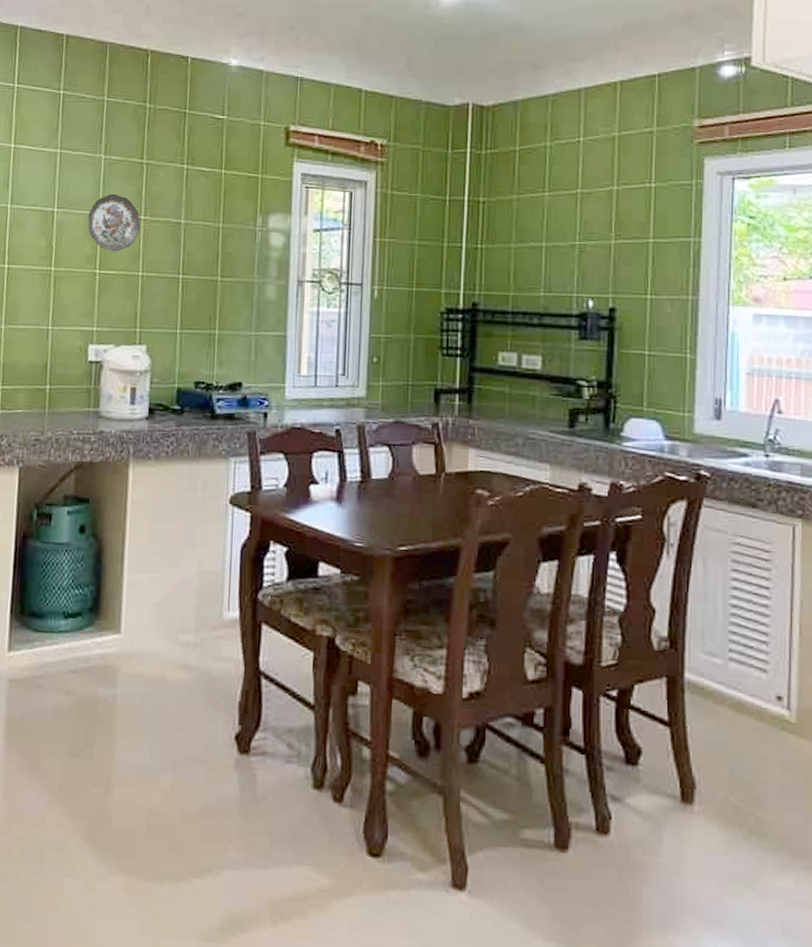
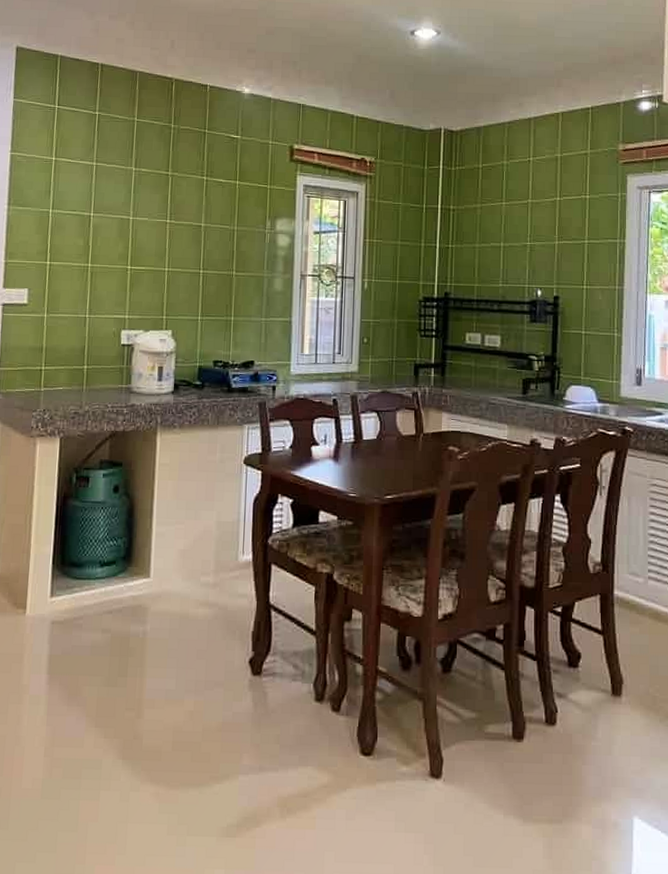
decorative plate: present [87,193,141,252] -> none [120,200,167,251]

